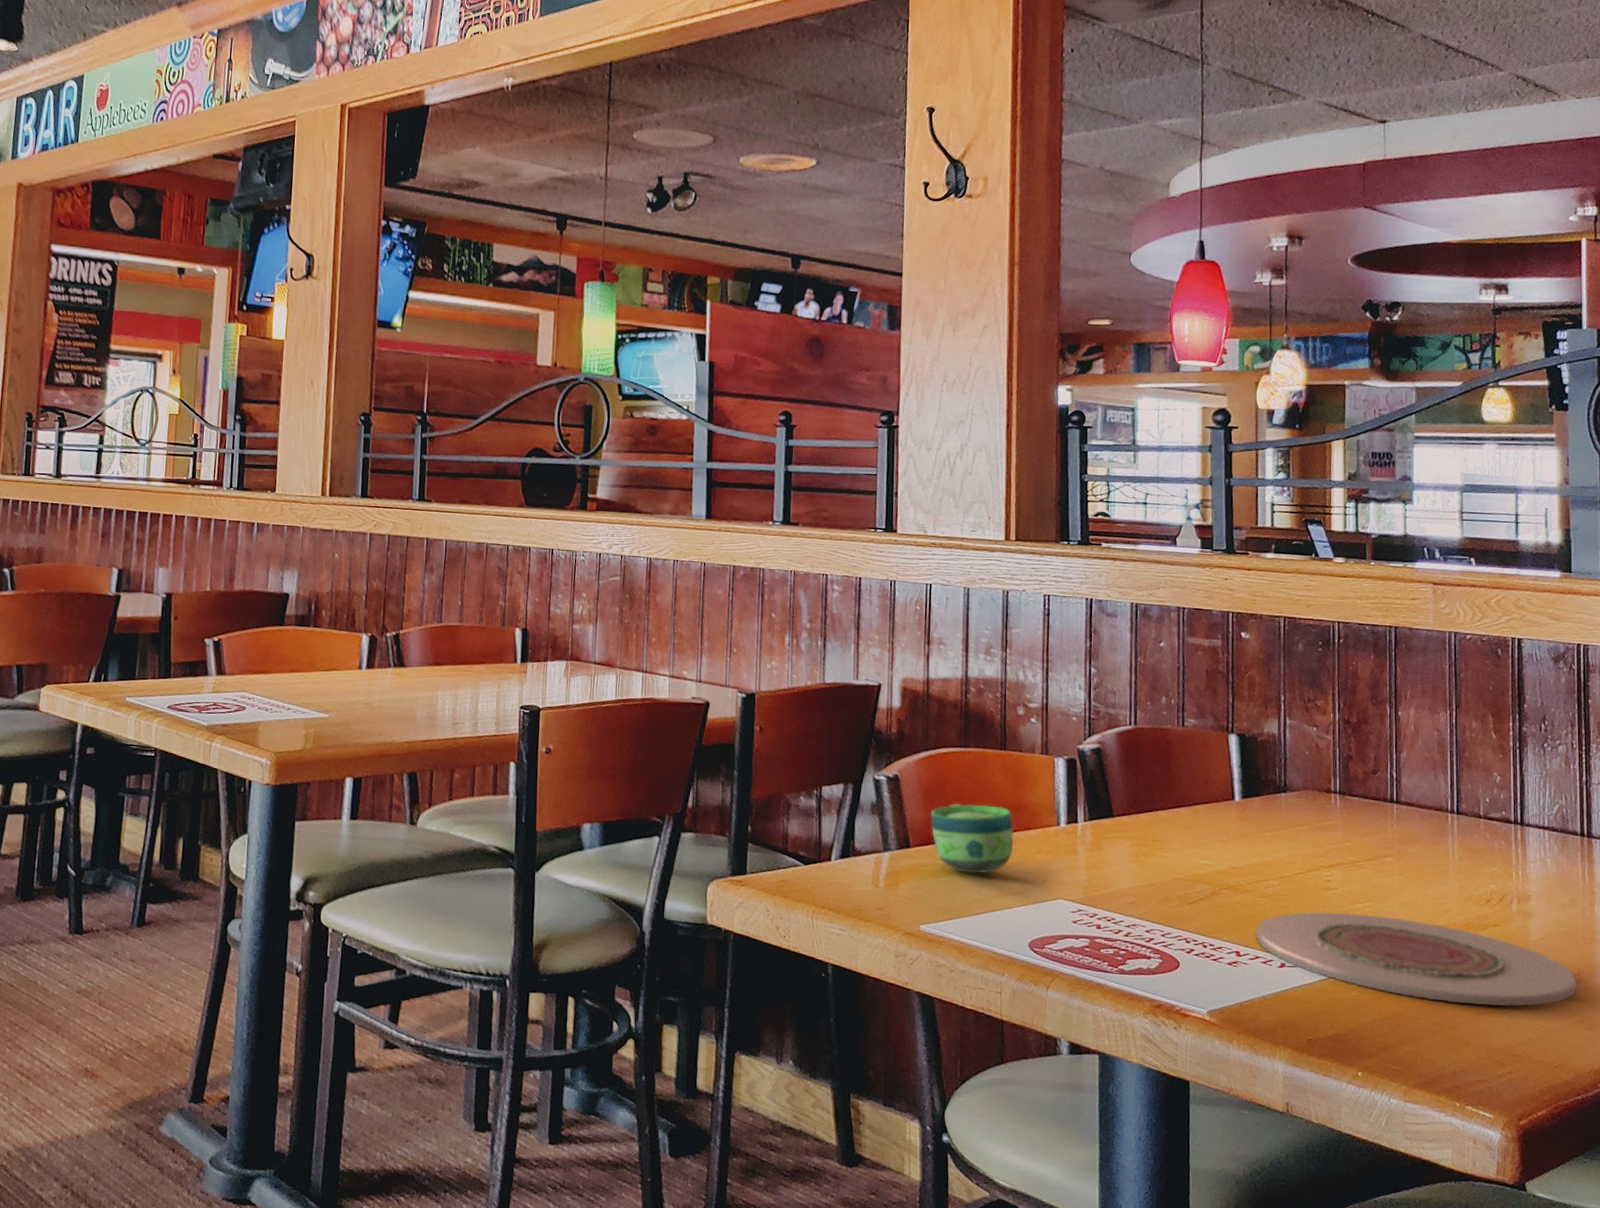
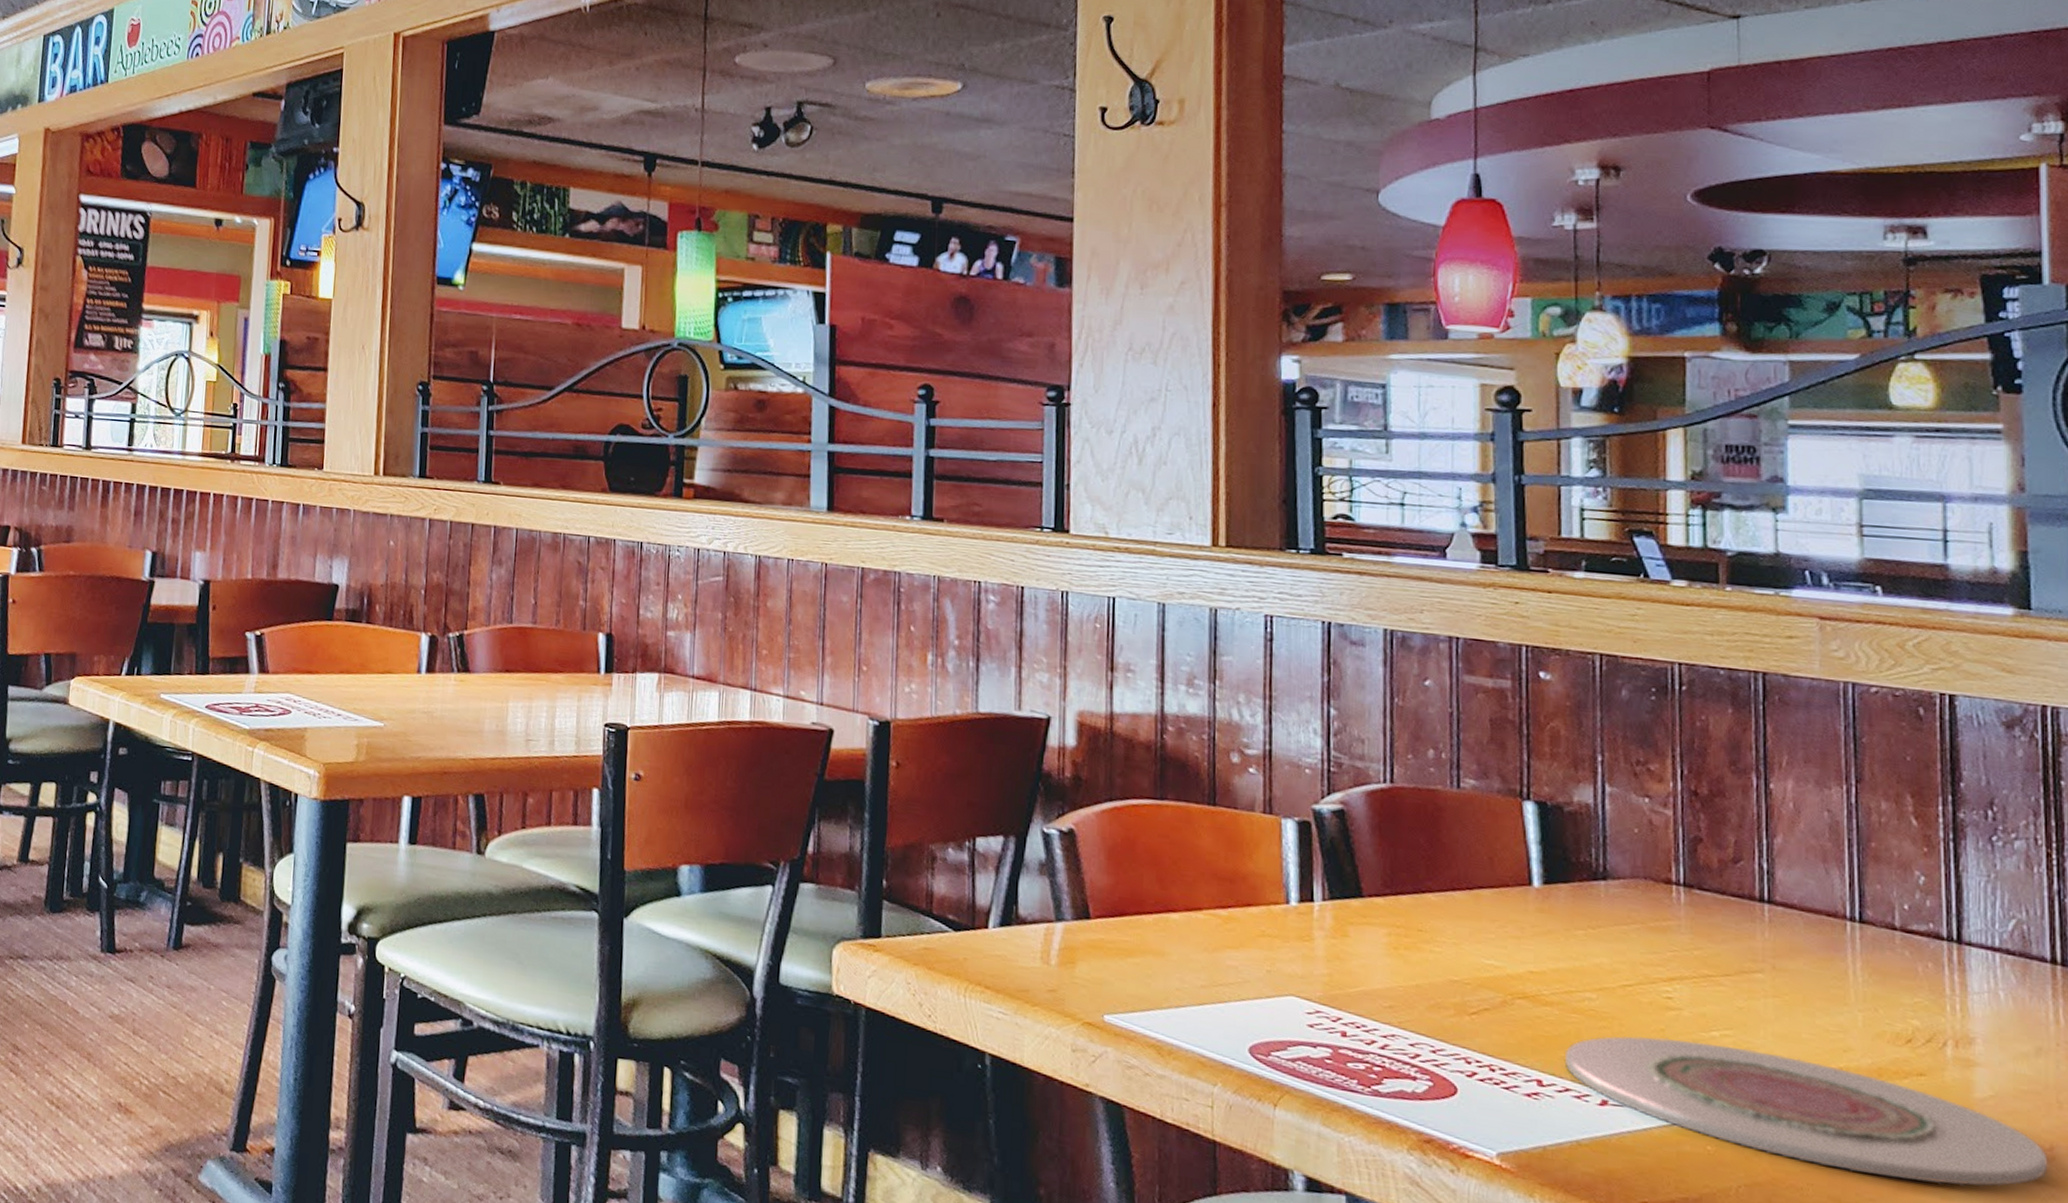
cup: present [930,804,1014,874] -> none [1116,868,1228,958]

